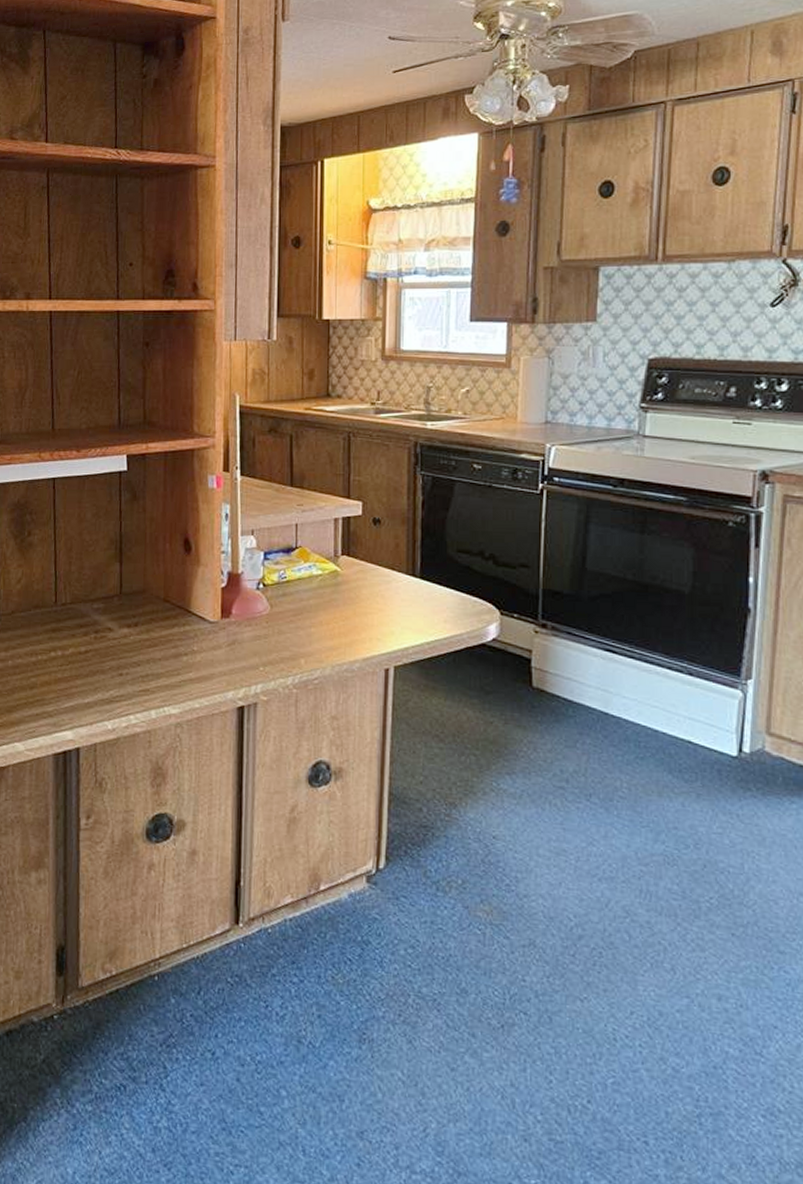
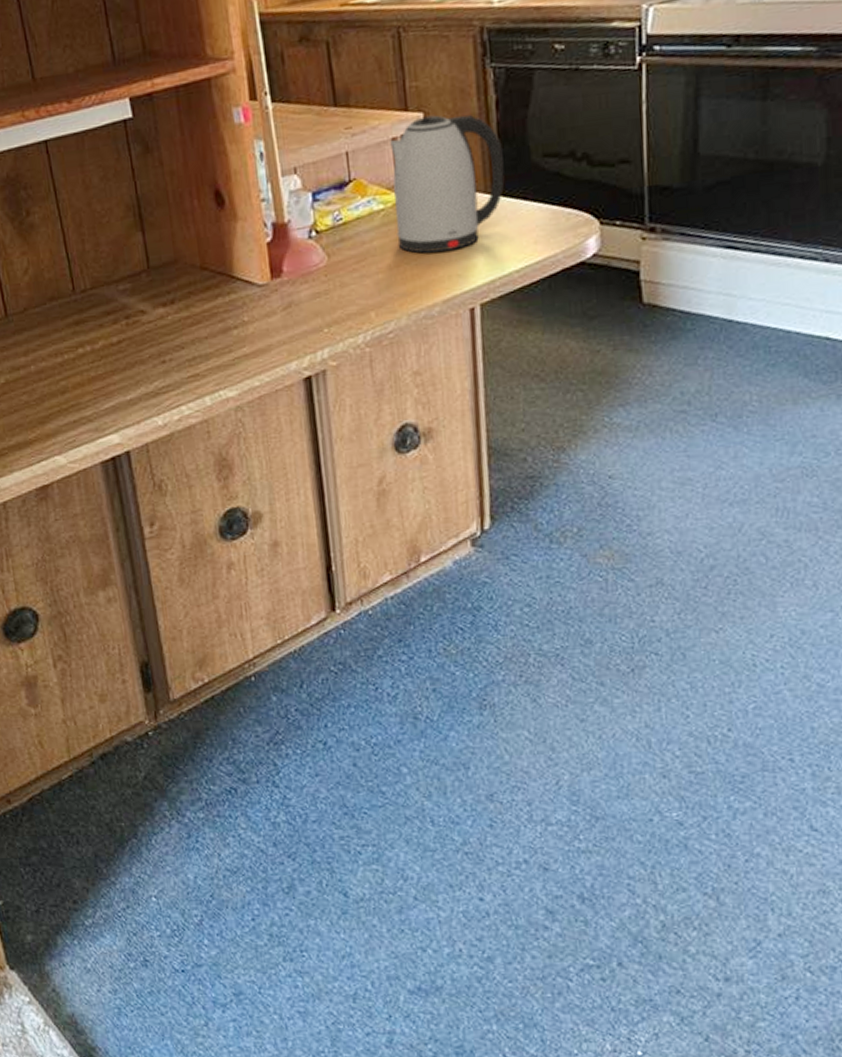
kettle: none [330,505,424,617] -> present [390,115,504,253]

